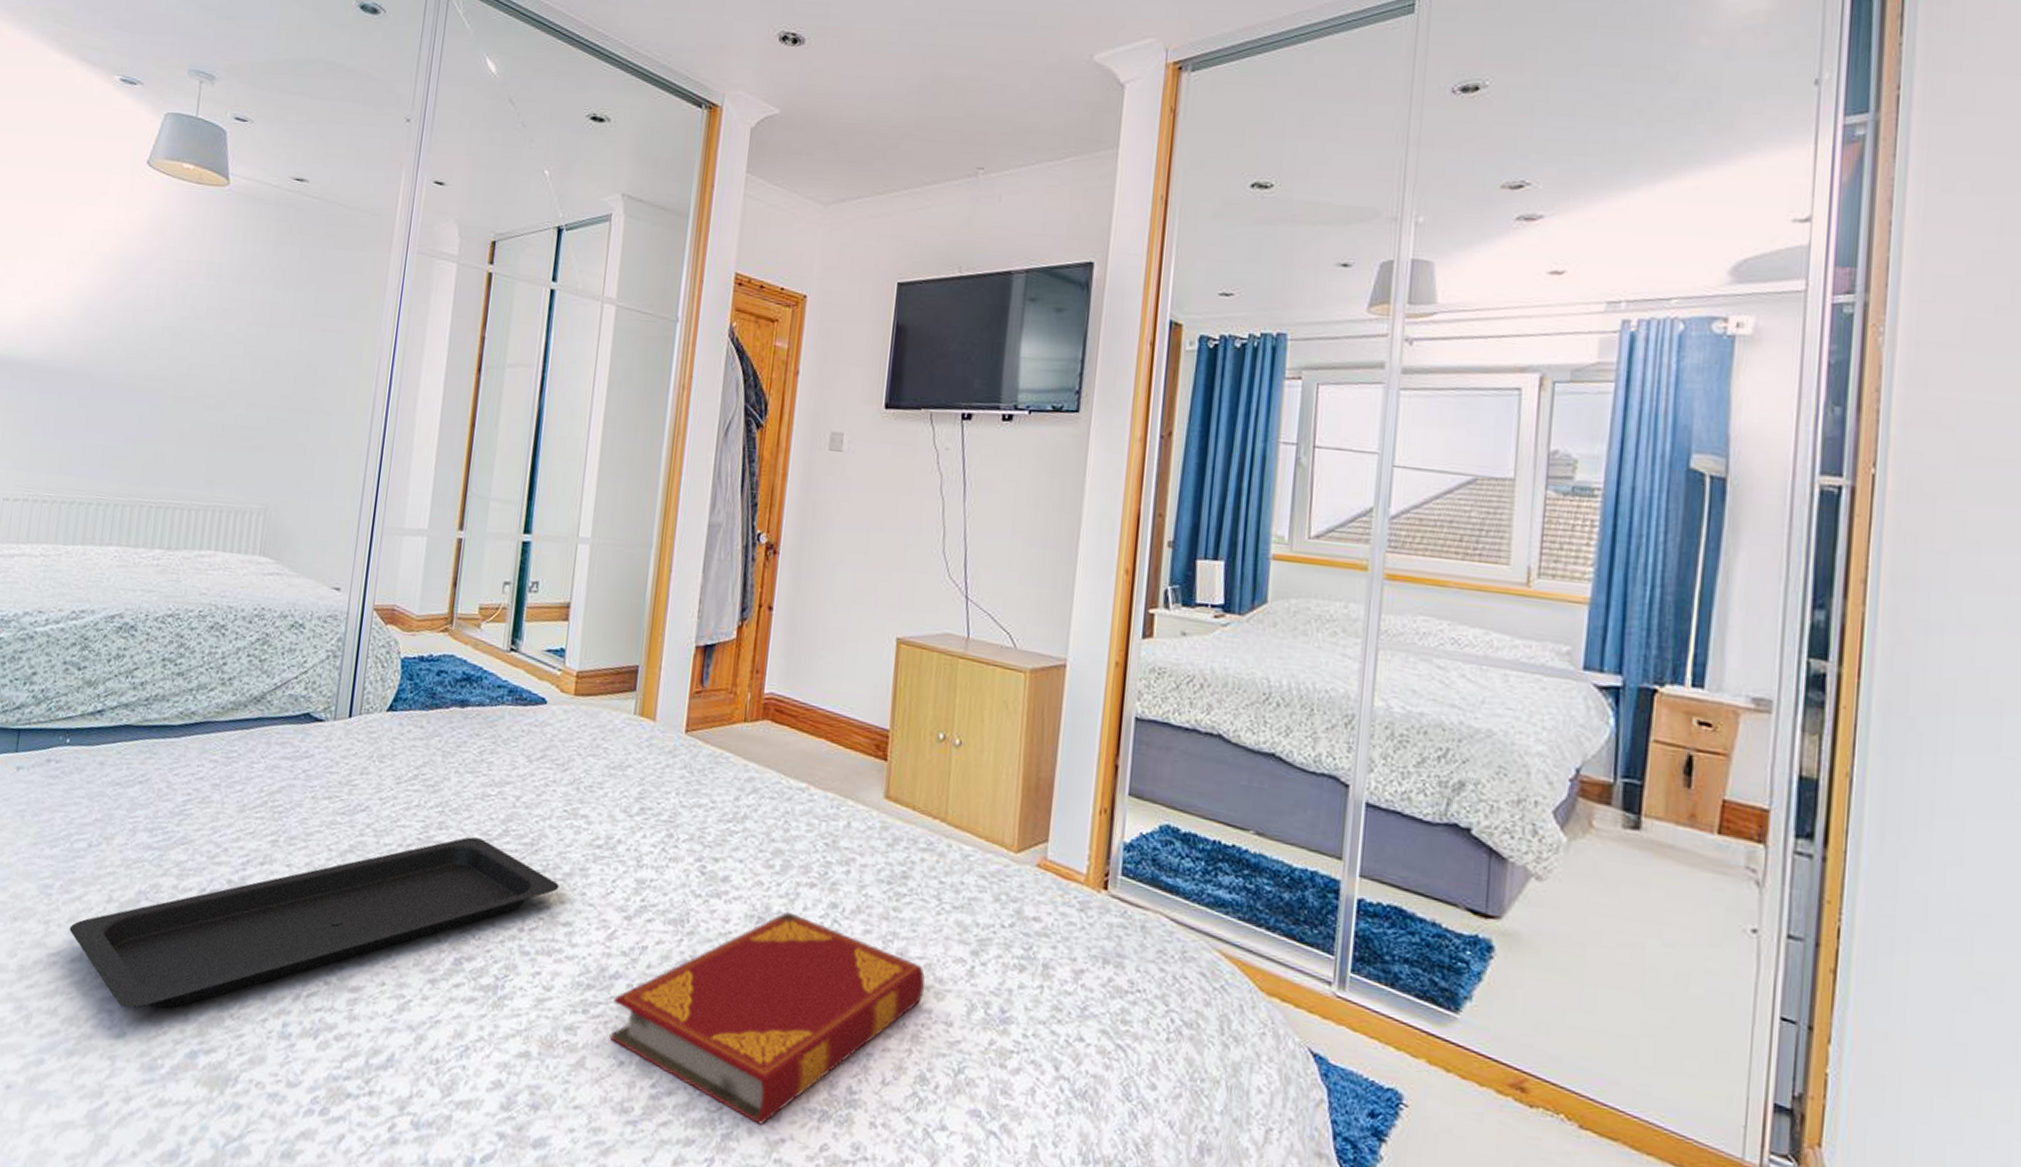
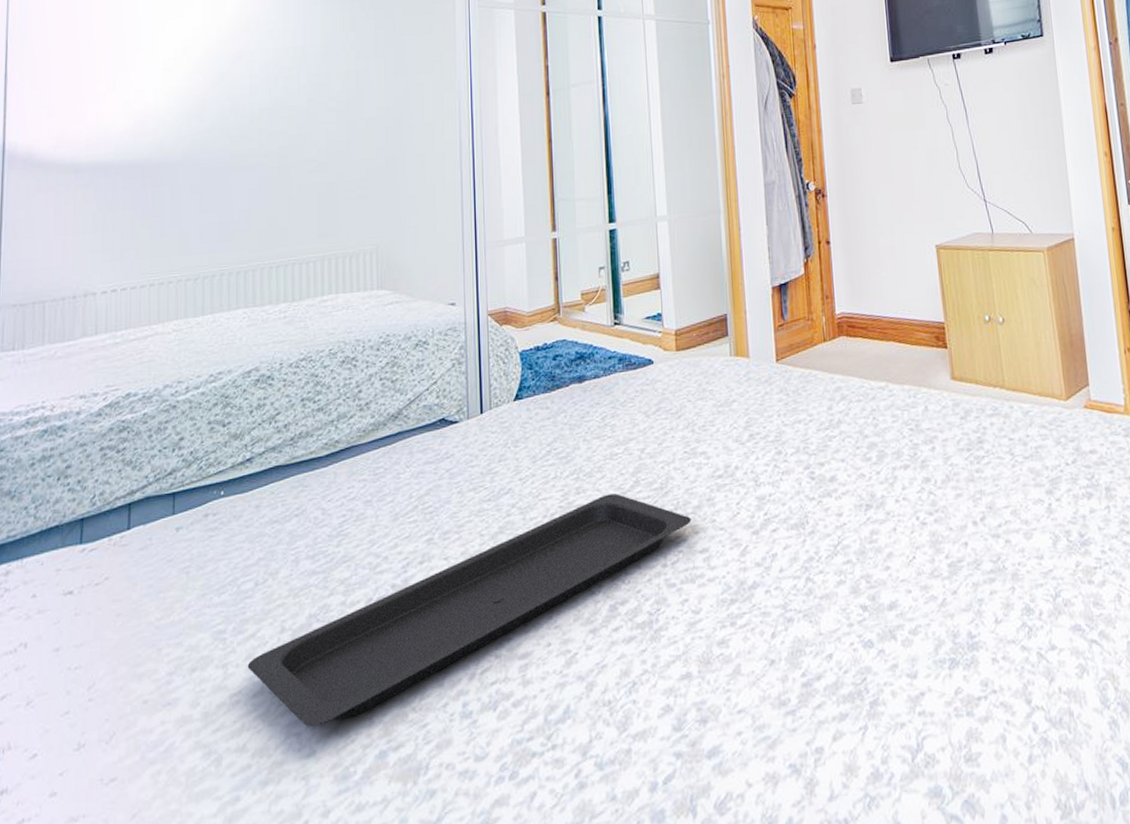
hardback book: present [609,911,925,1125] -> none [756,494,1015,685]

